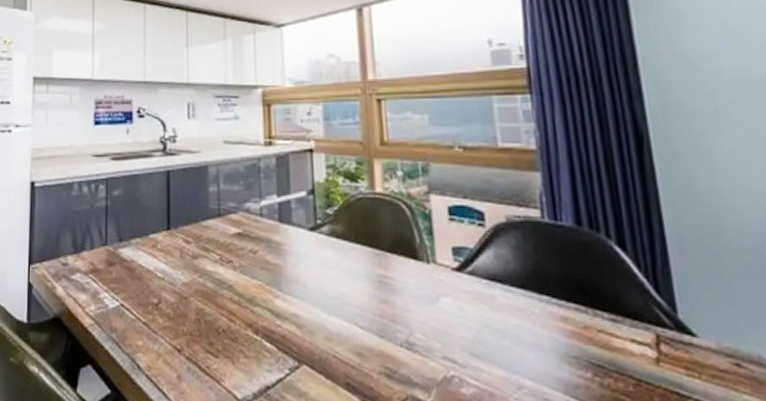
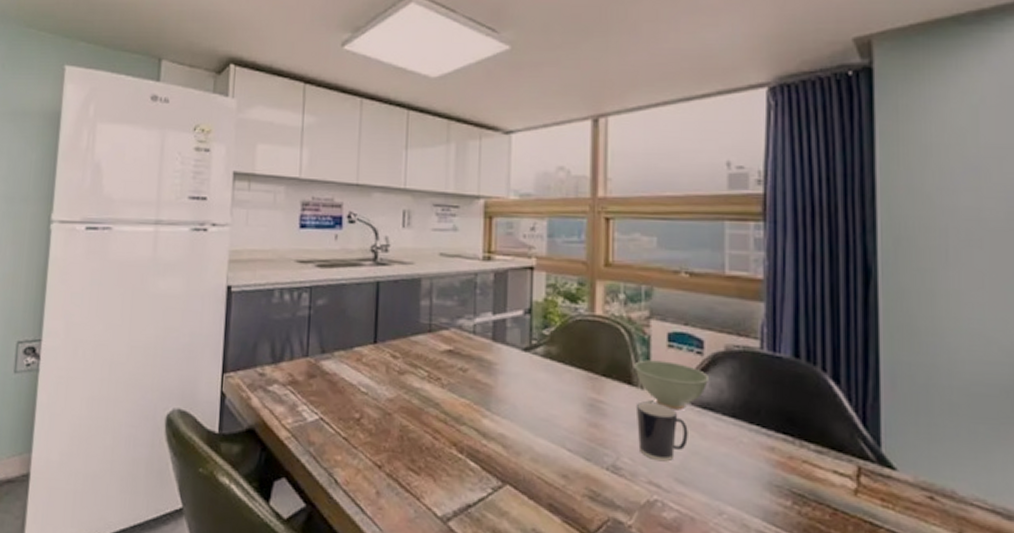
bowl: none [418,234,494,283] -> present [634,360,710,411]
mug: none [423,276,479,336] -> present [635,401,688,462]

